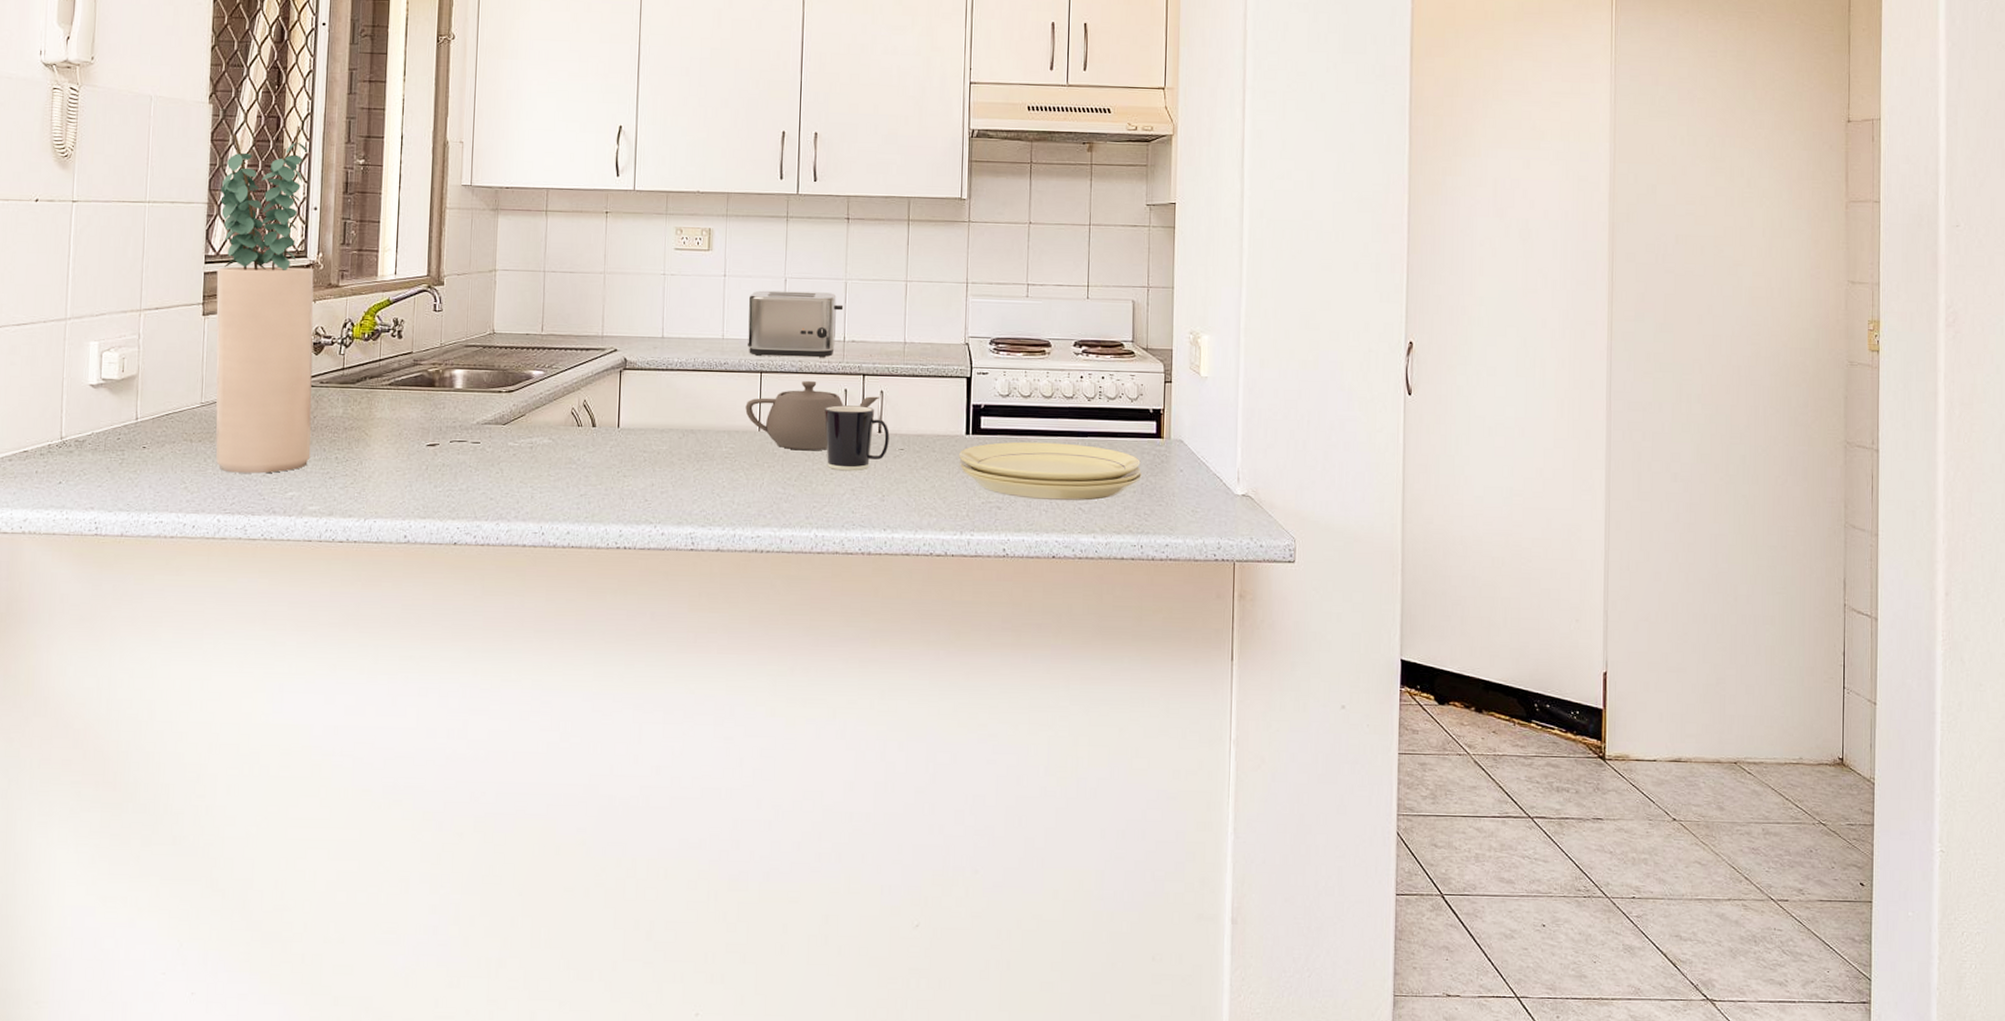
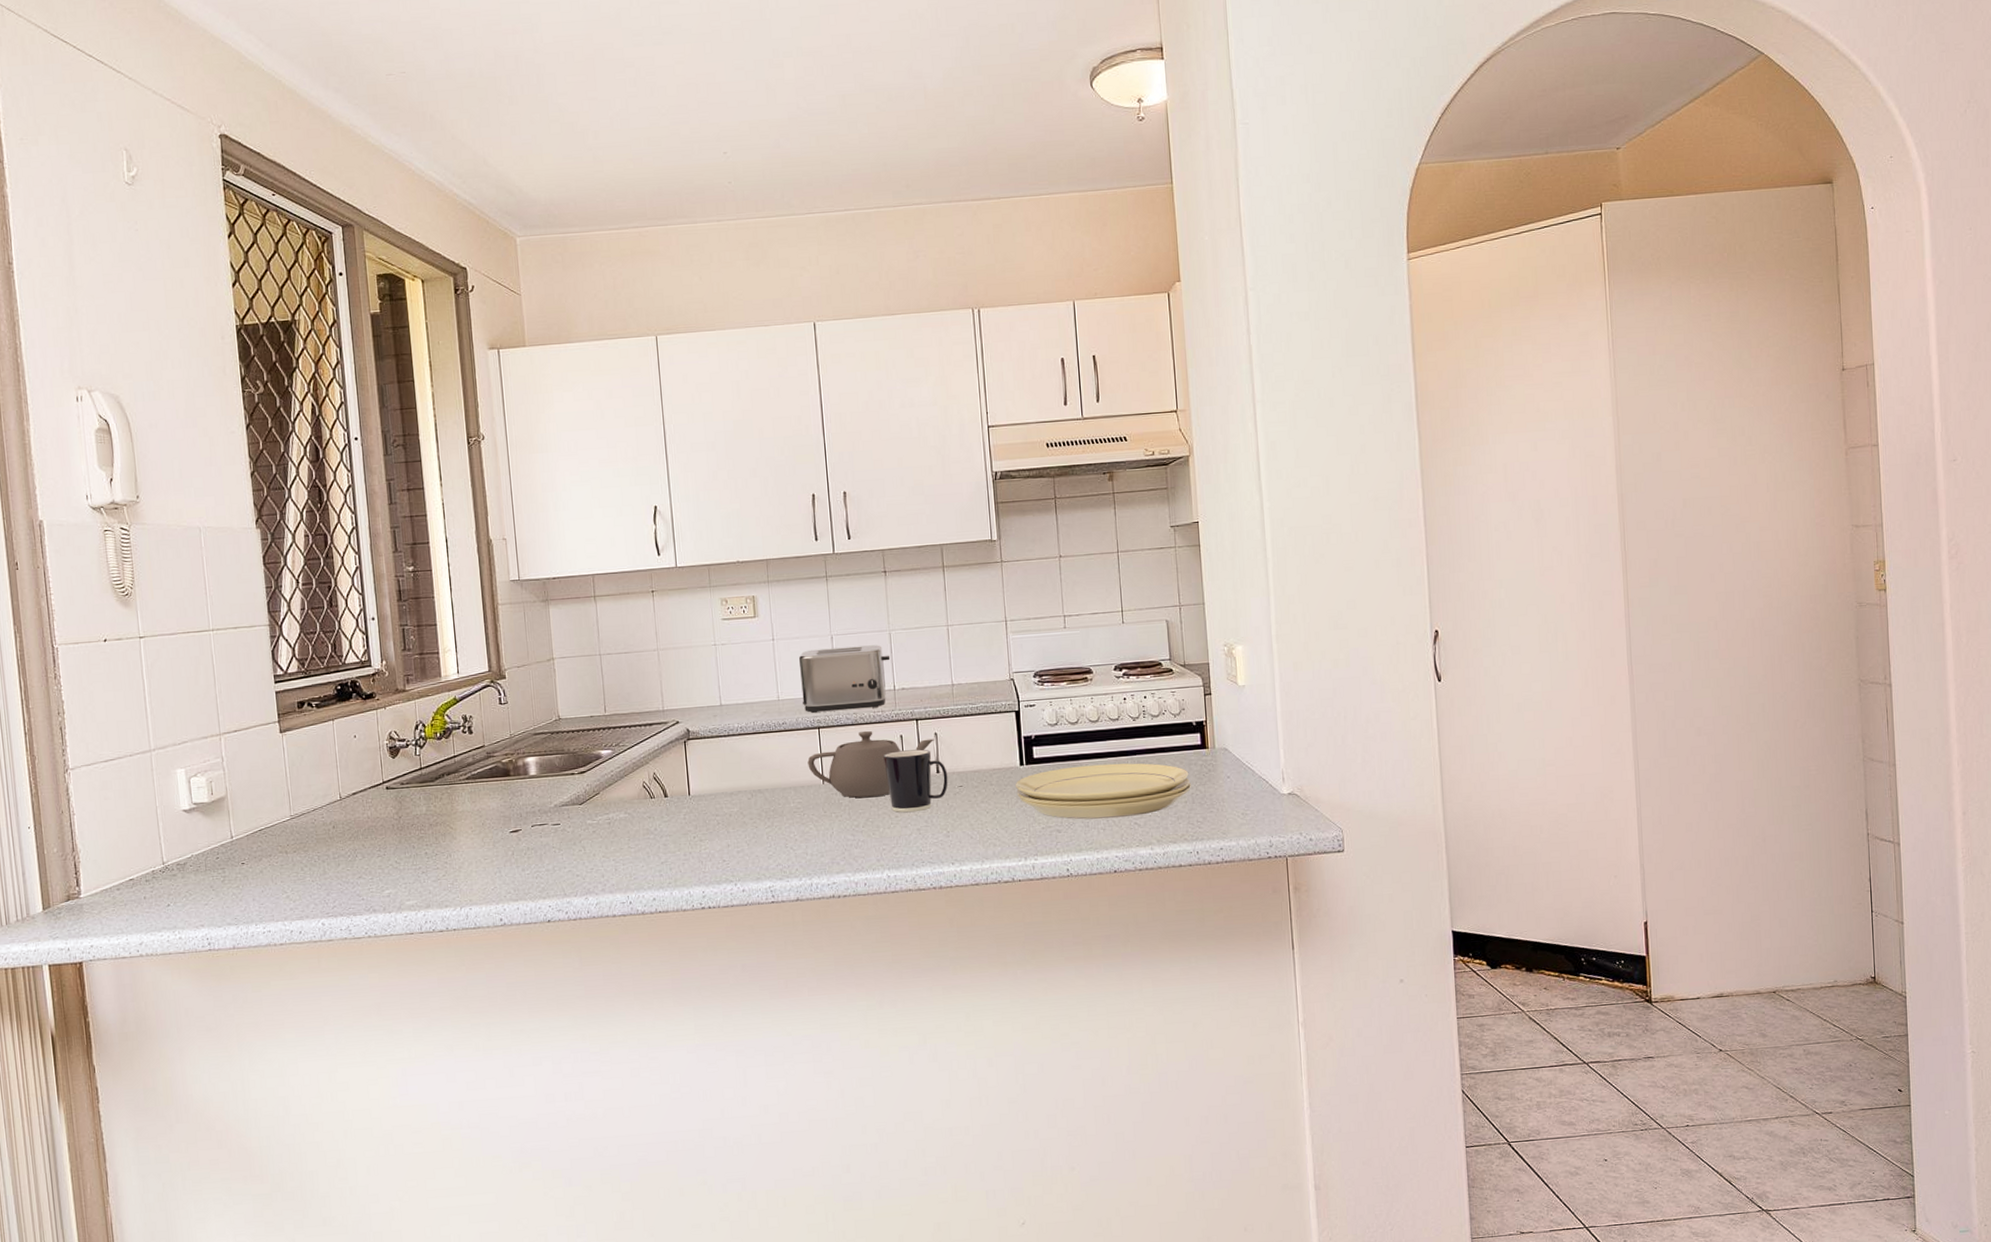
vase: present [215,125,314,474] -> none [279,540,402,878]

